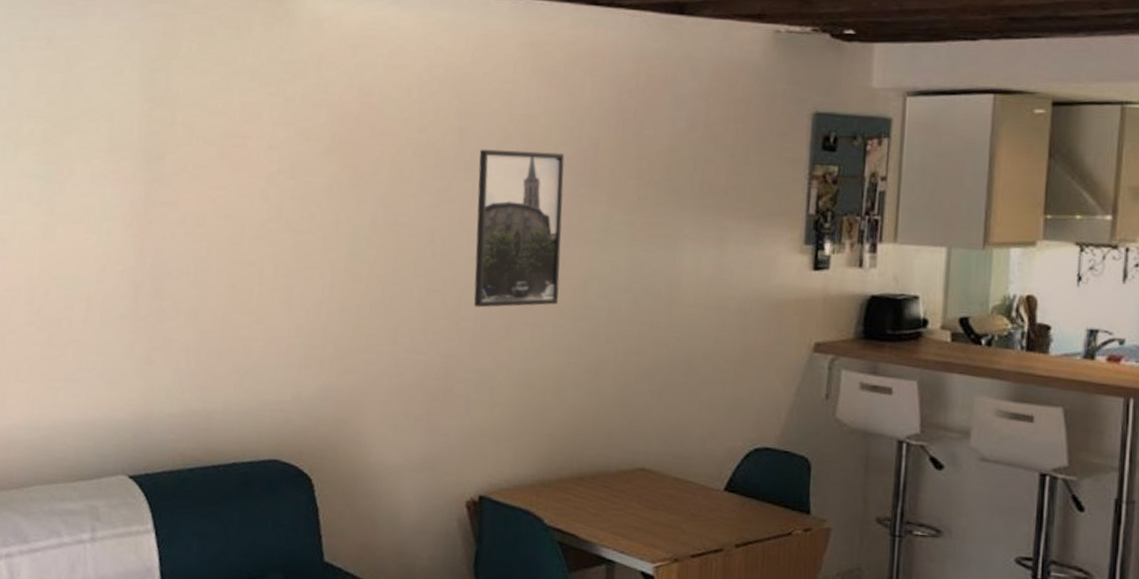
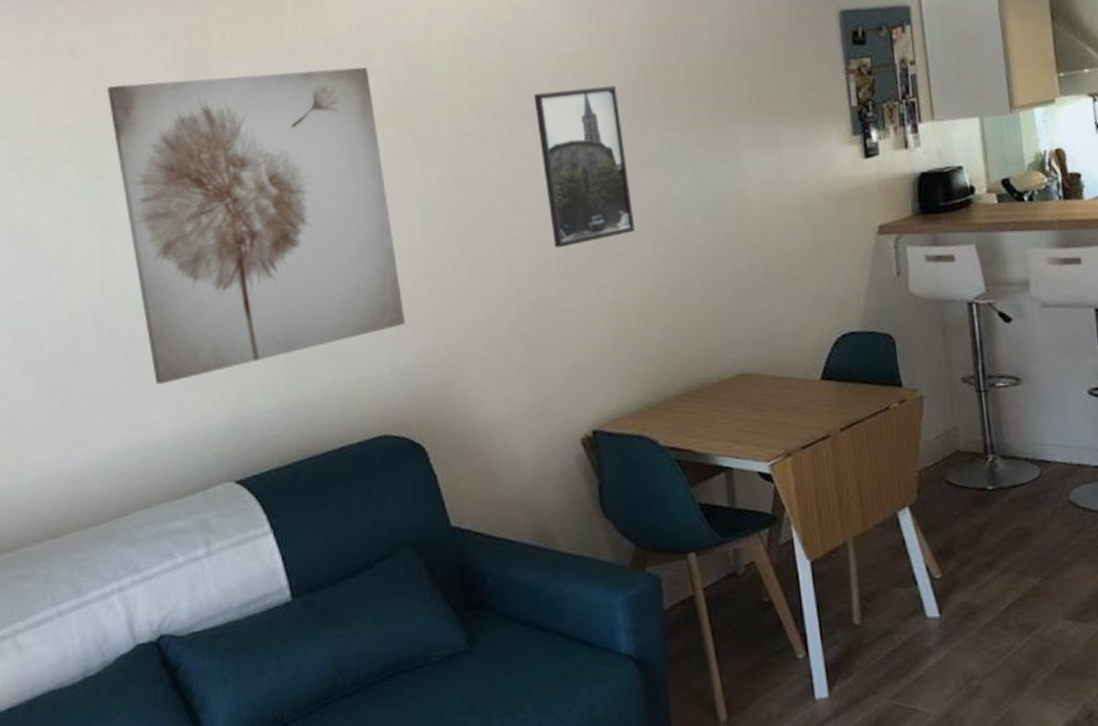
wall art: none [72,79,322,371] -> present [107,67,405,385]

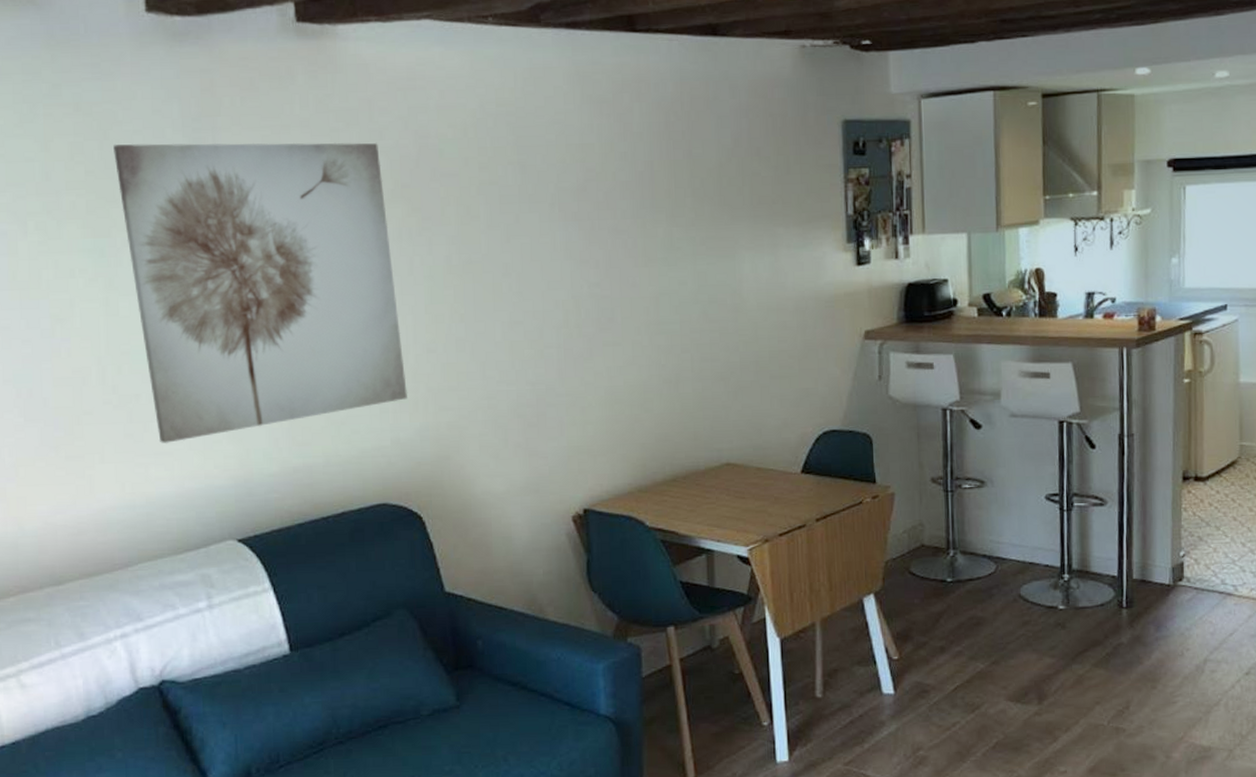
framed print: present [533,85,635,248] -> none [541,178,633,334]

